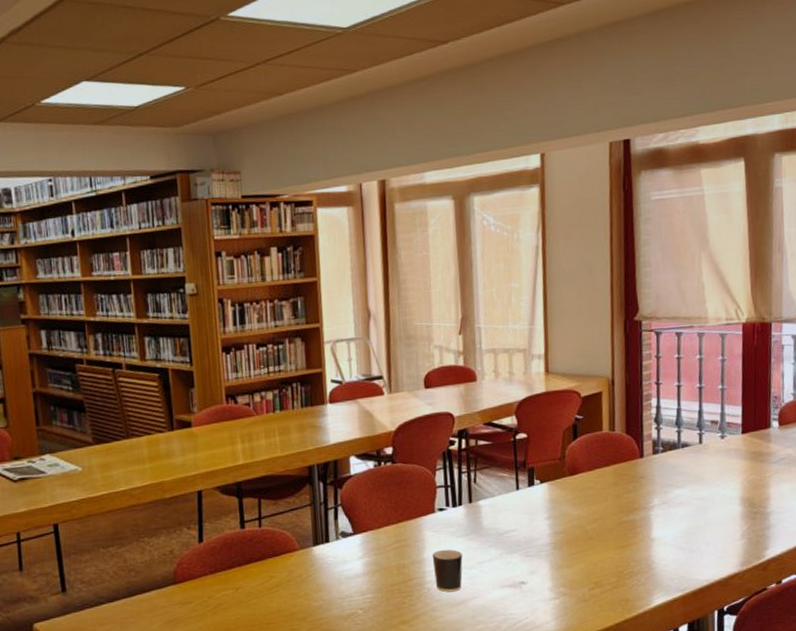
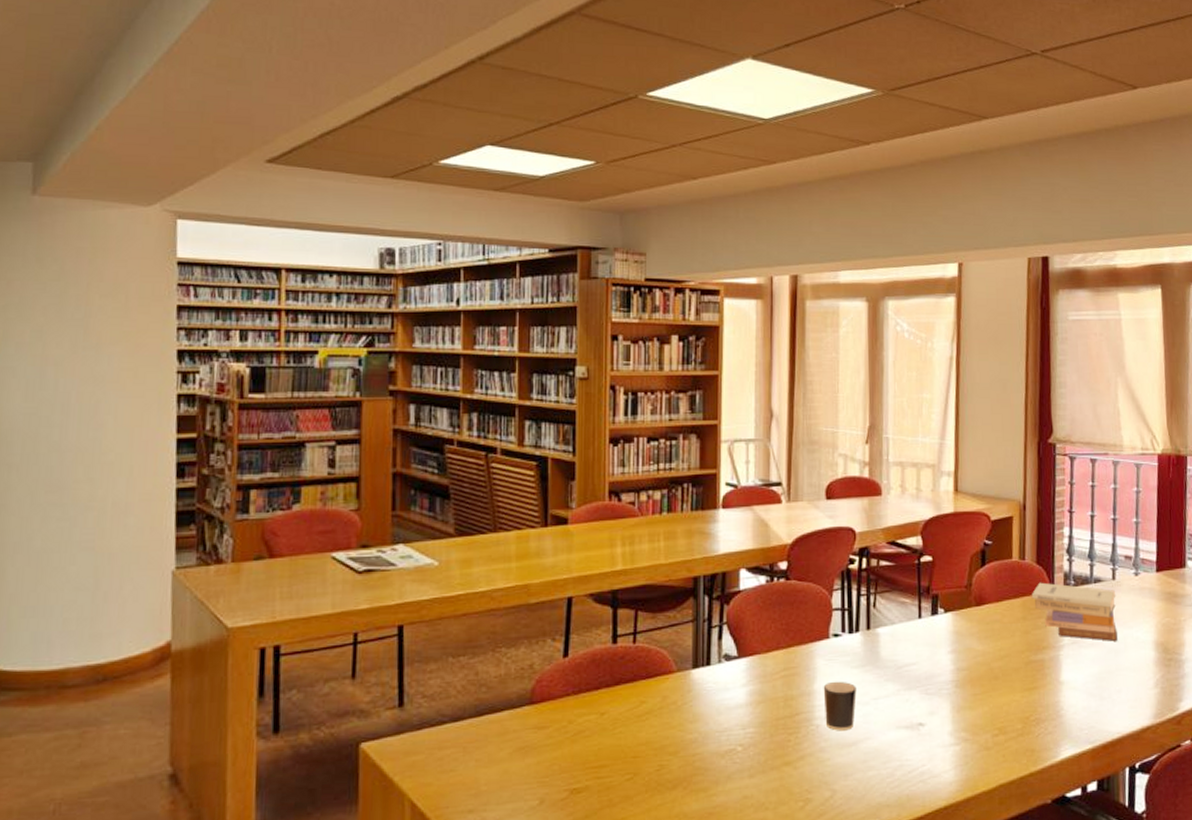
books: none [621,450,706,500] -> present [1031,582,1118,641]

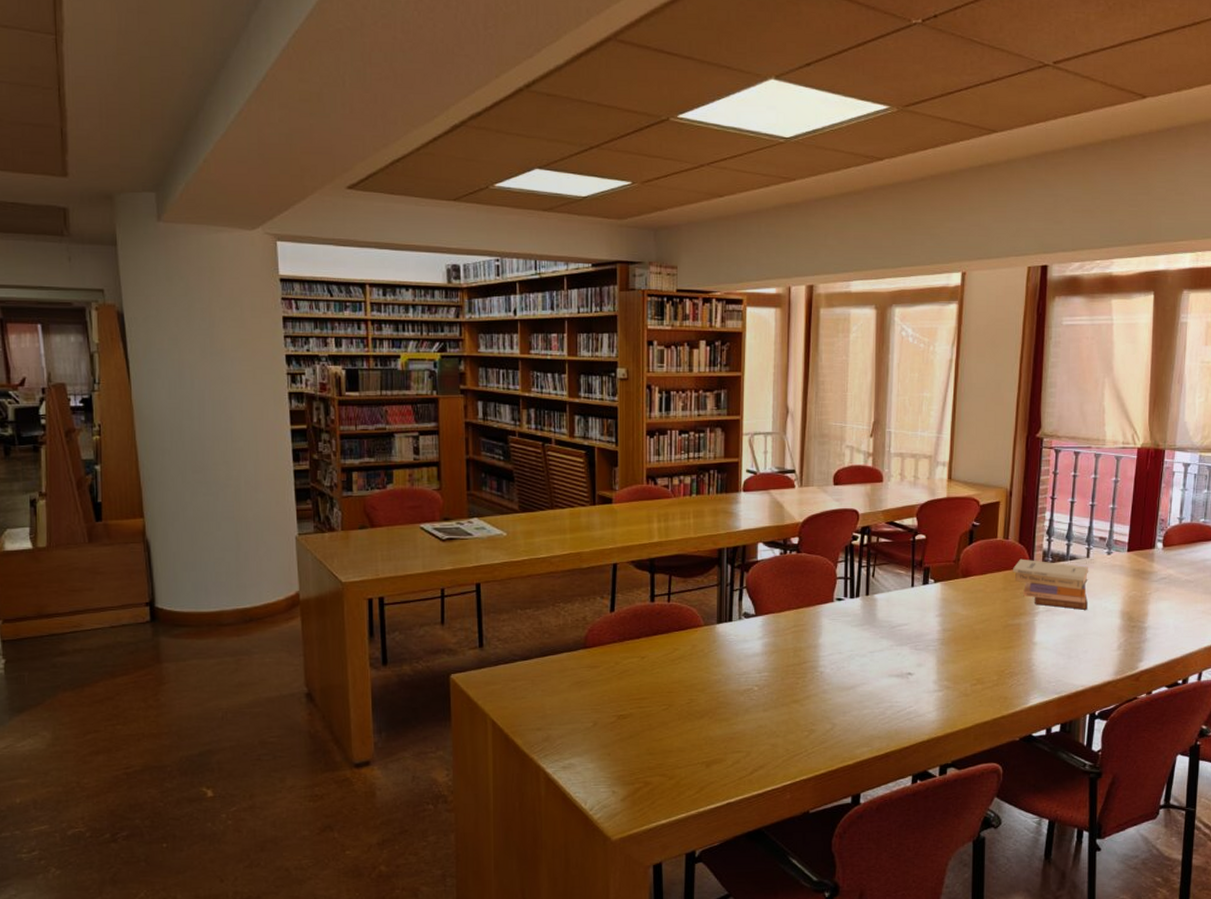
mug: present [823,681,857,731] -> none [827,637,855,677]

